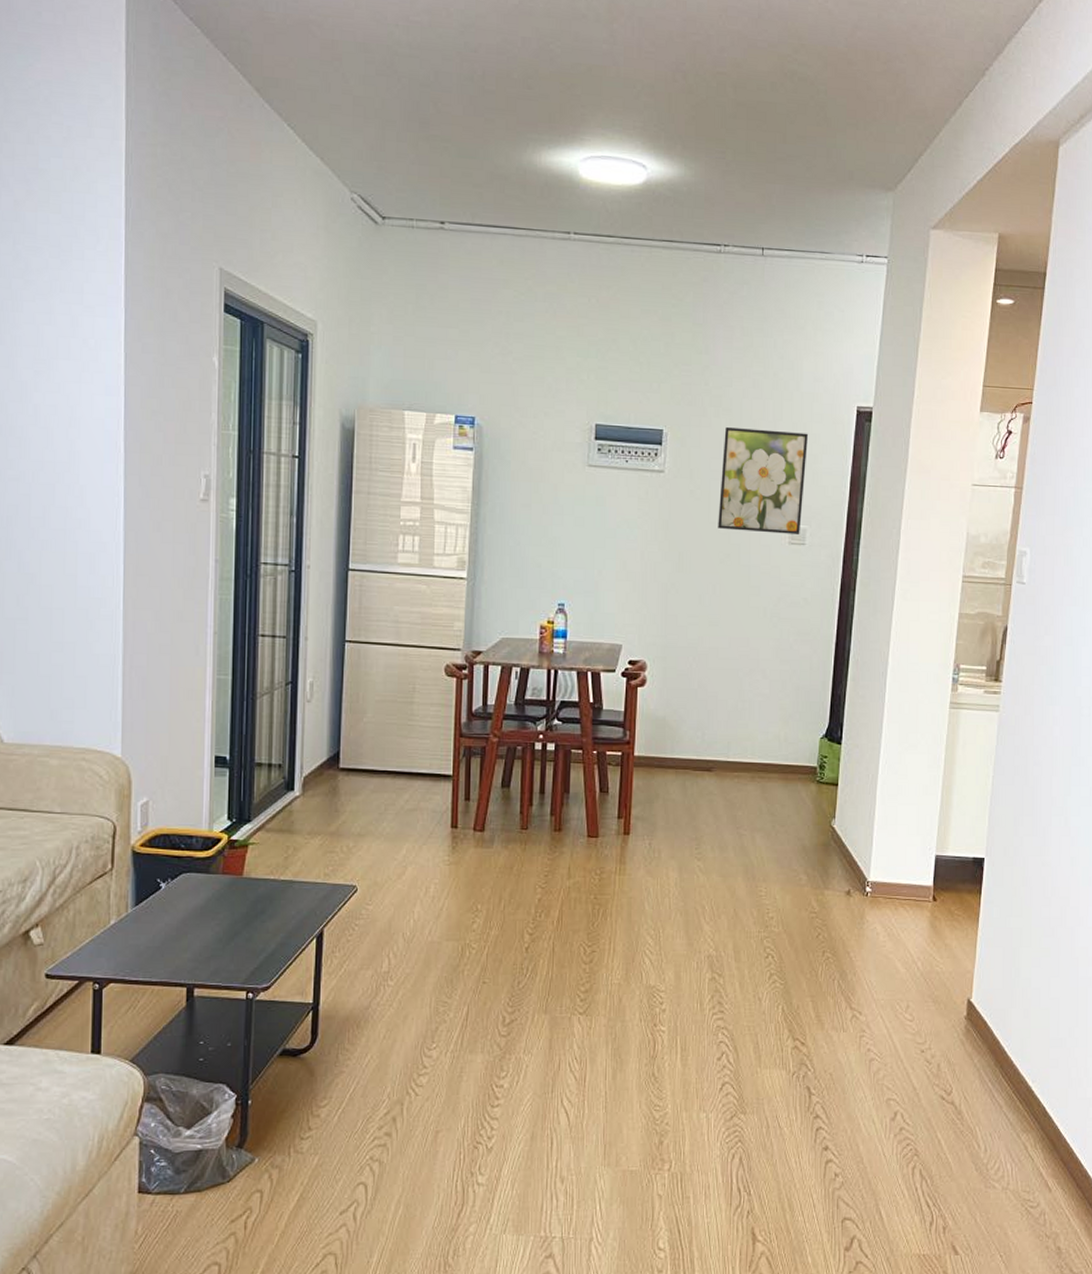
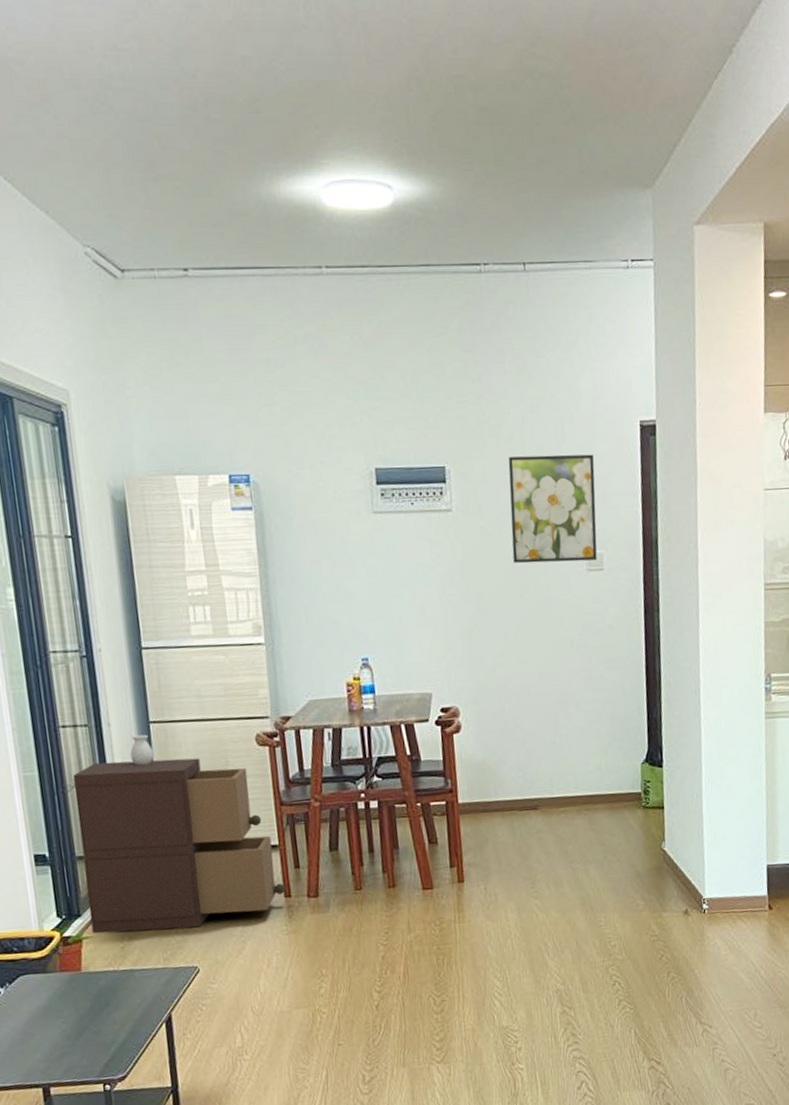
storage cabinet: none [259,652,453,847] -> present [72,734,286,934]

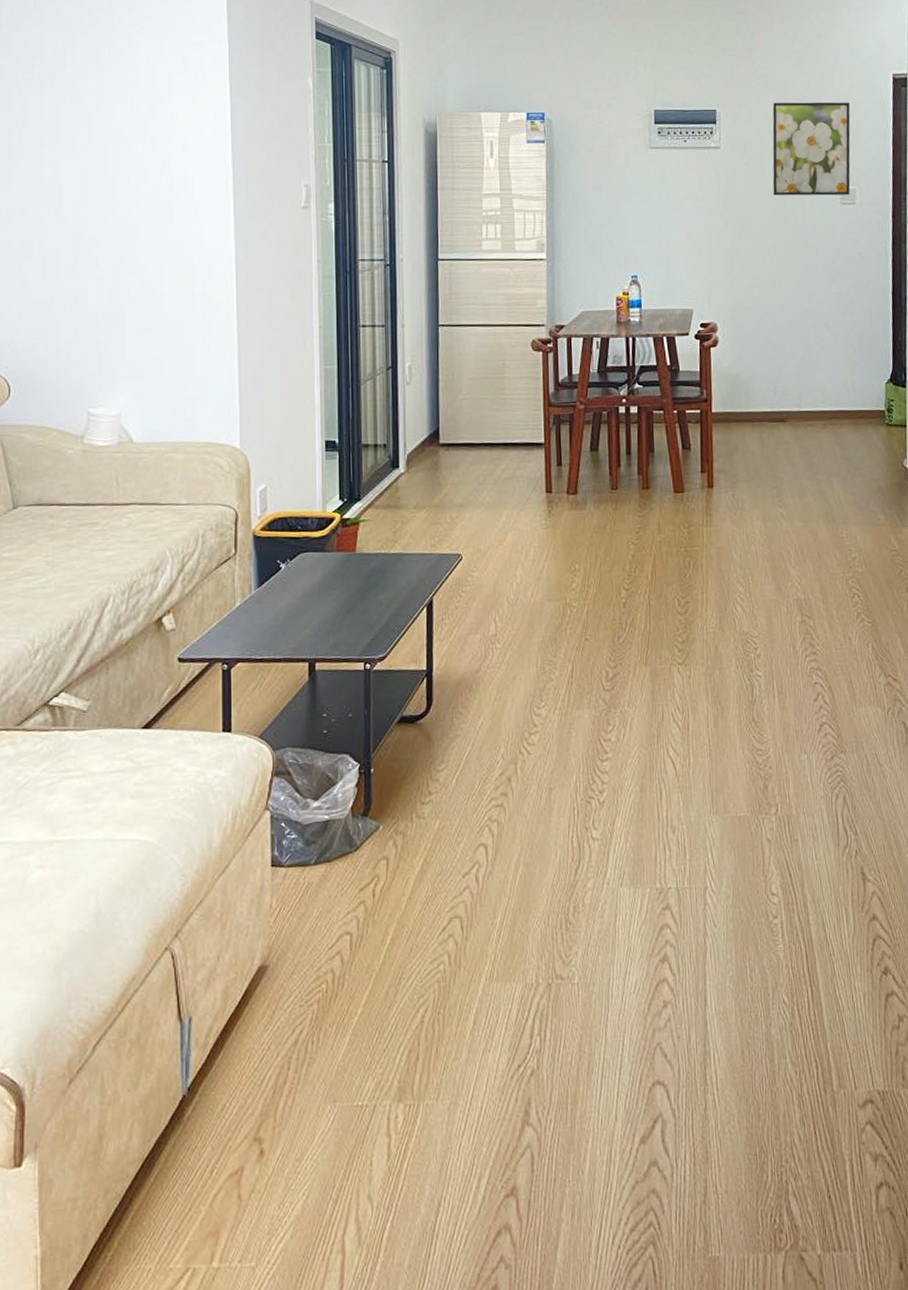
storage cabinet: present [72,734,286,934] -> none [366,336,548,518]

